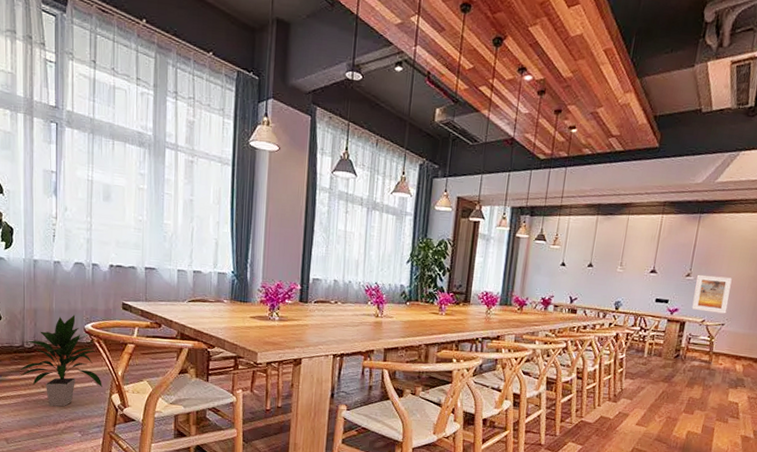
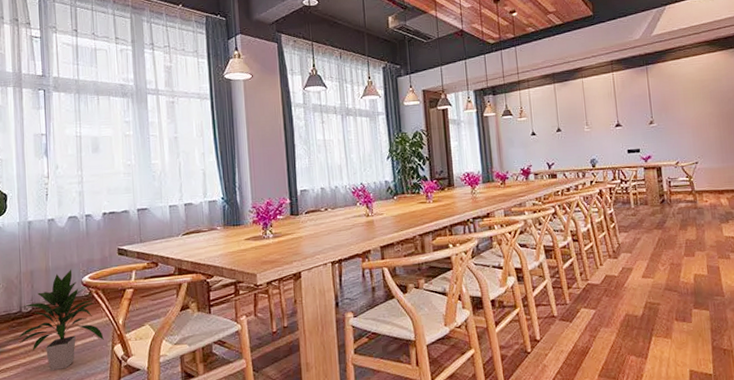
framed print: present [691,274,732,314] -> none [660,118,697,154]

